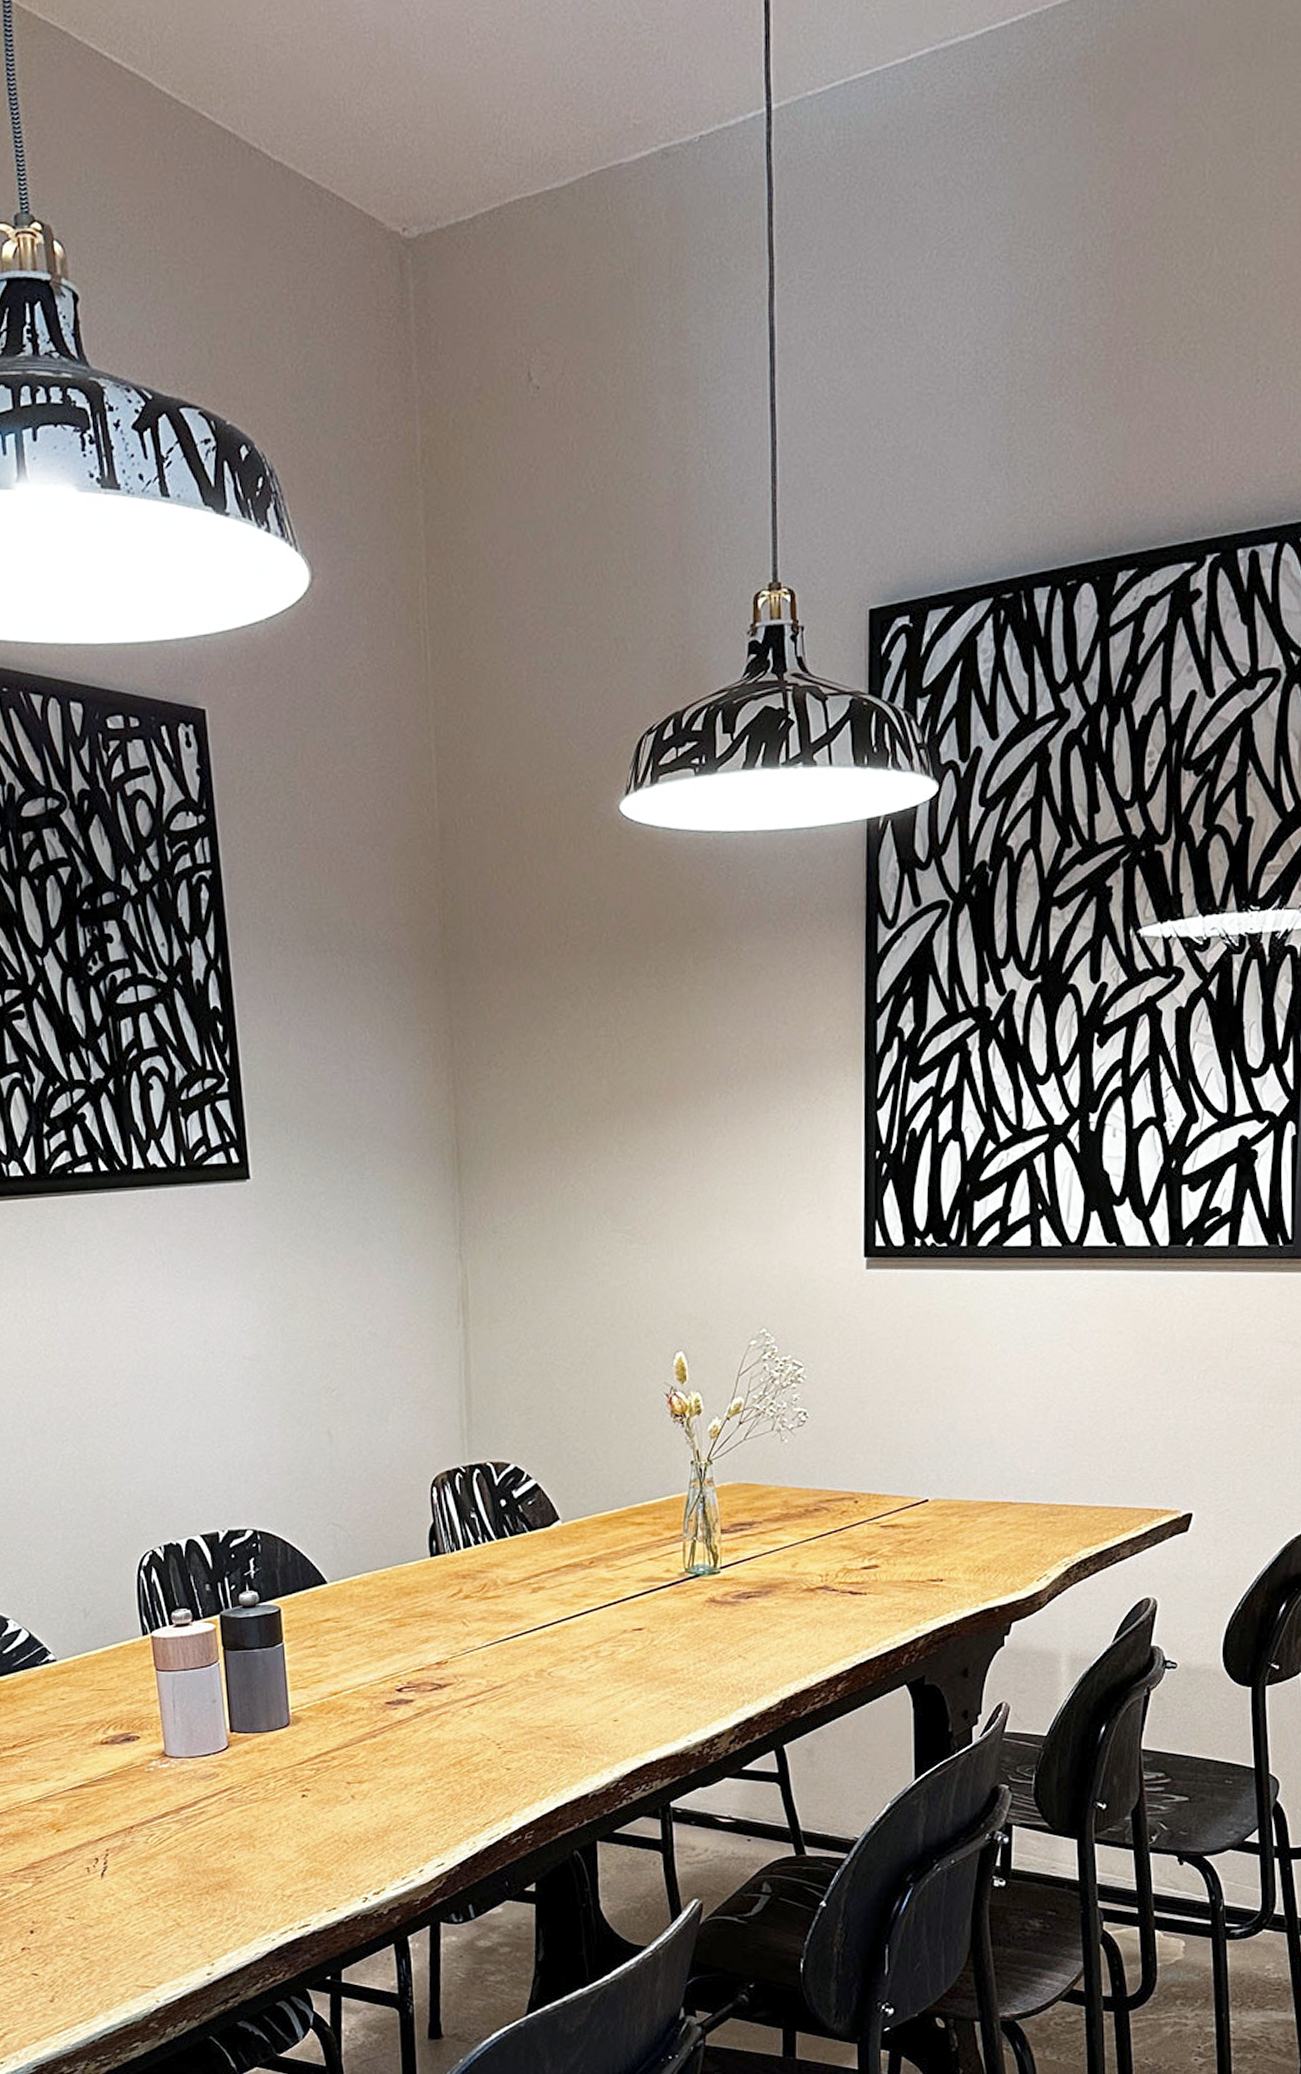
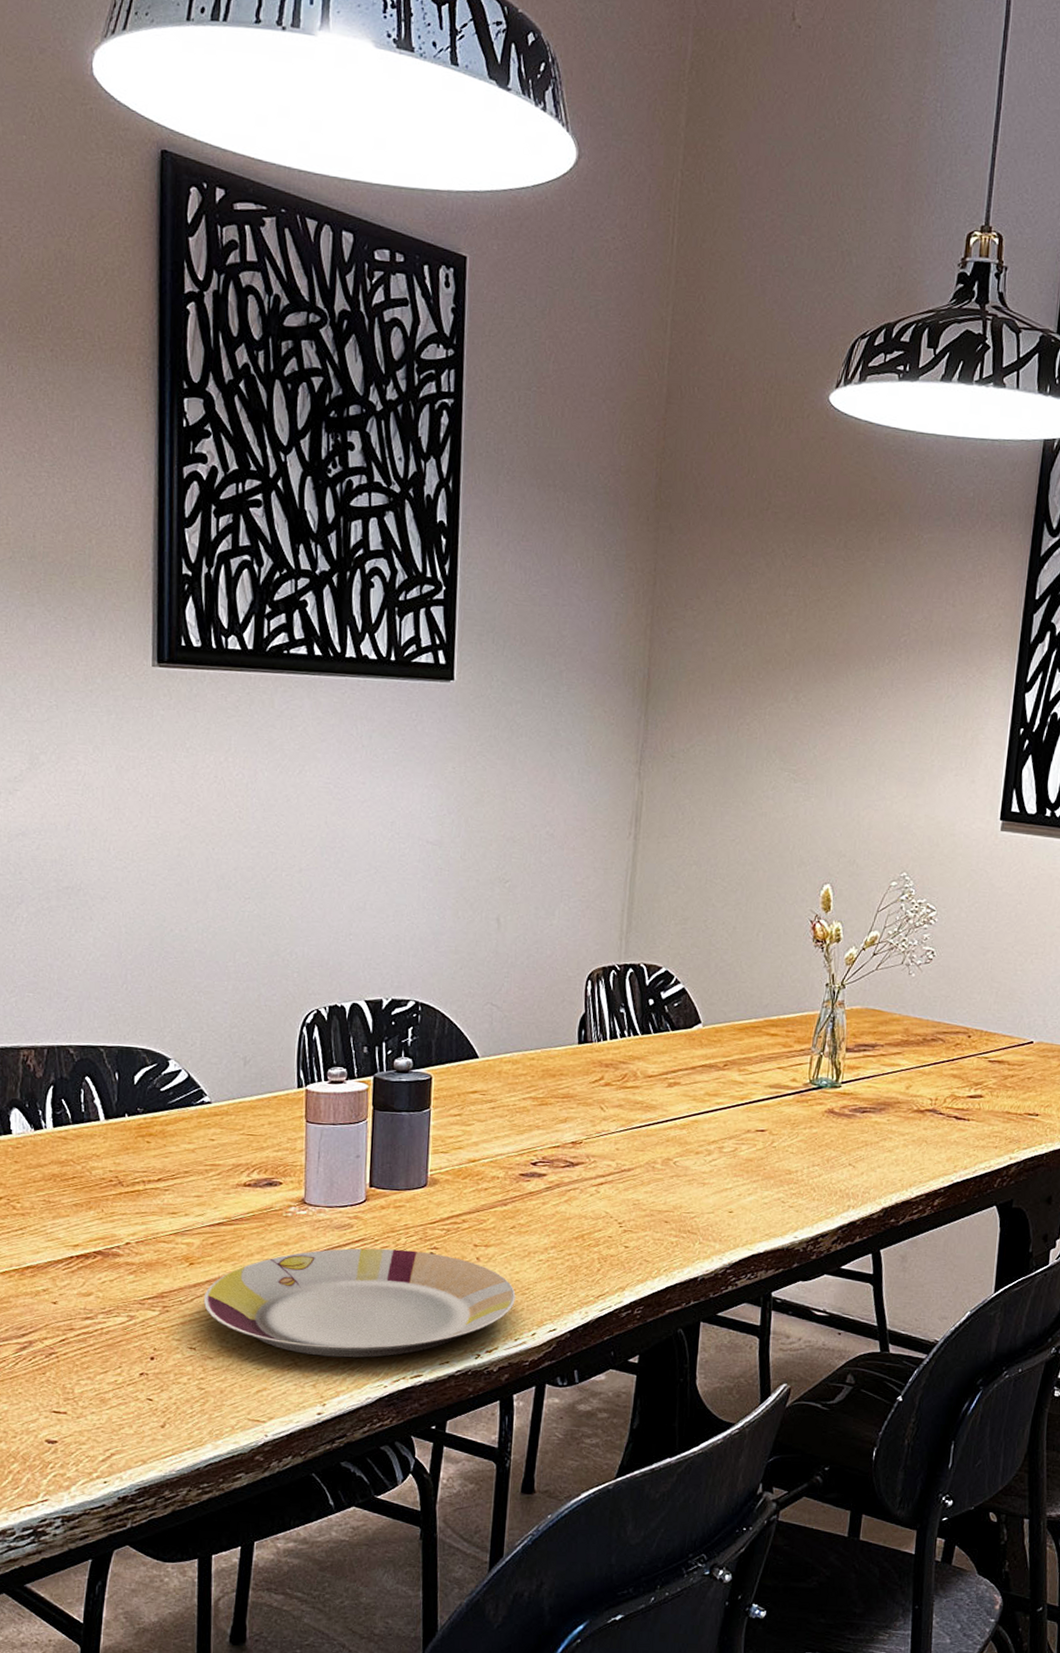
plate: none [75,1794,398,1914] -> present [203,1248,516,1358]

